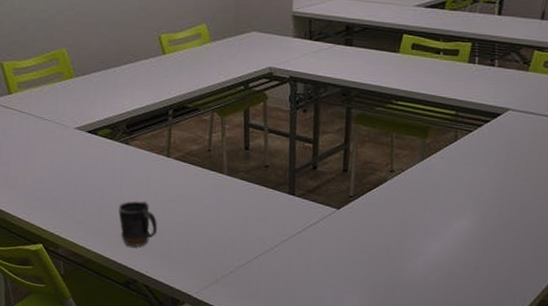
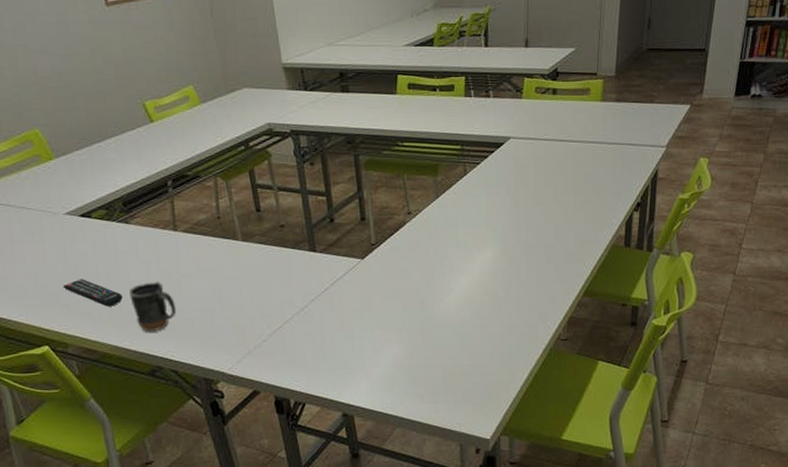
remote control: none [63,188,112,218] -> present [63,279,123,307]

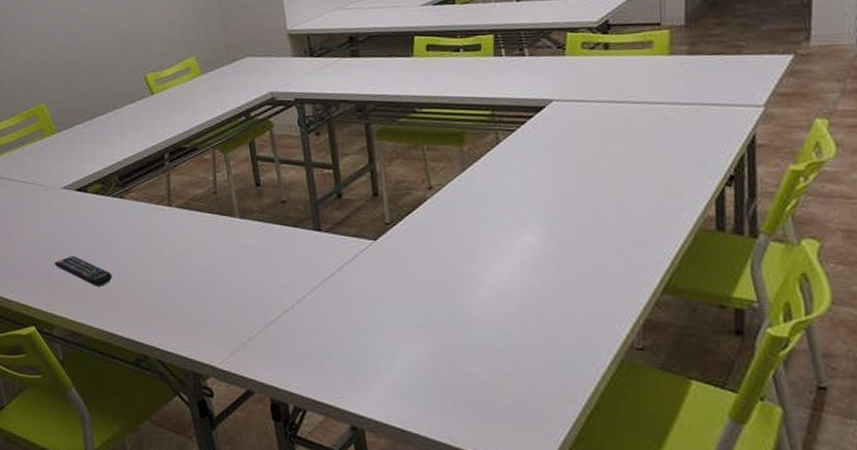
mug: present [128,281,177,332] -> none [118,260,167,316]

